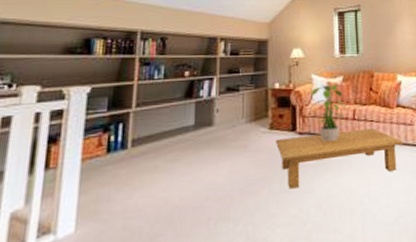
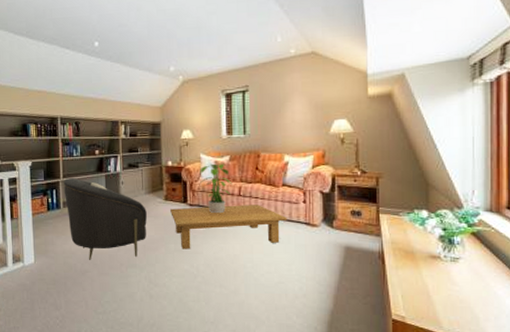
armchair: none [135,107,246,218] -> present [63,178,147,260]

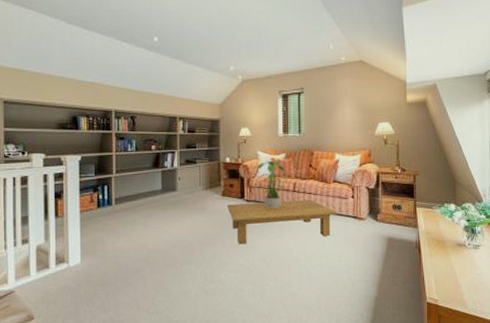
armchair: present [63,178,147,260] -> none [116,174,204,258]

